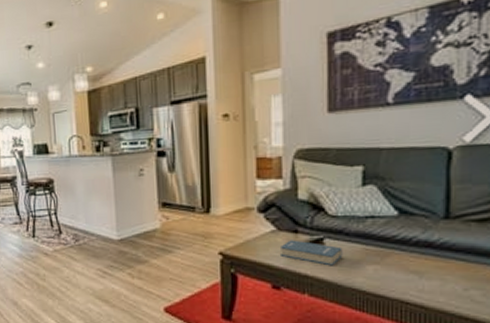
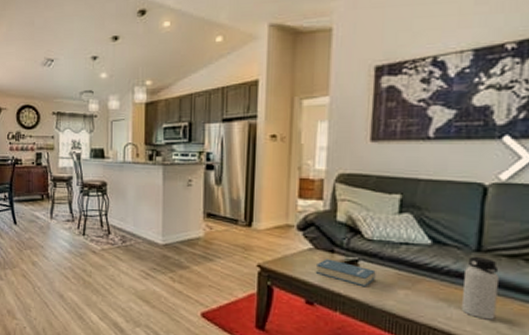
water bottle: none [432,223,469,289] -> present [461,256,499,320]

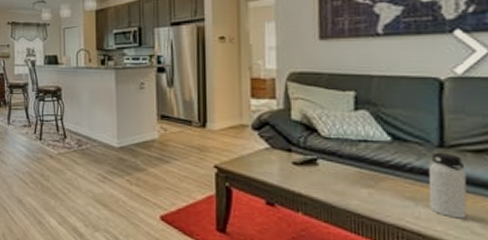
hardback book: present [316,259,376,287] -> none [275,158,336,187]

